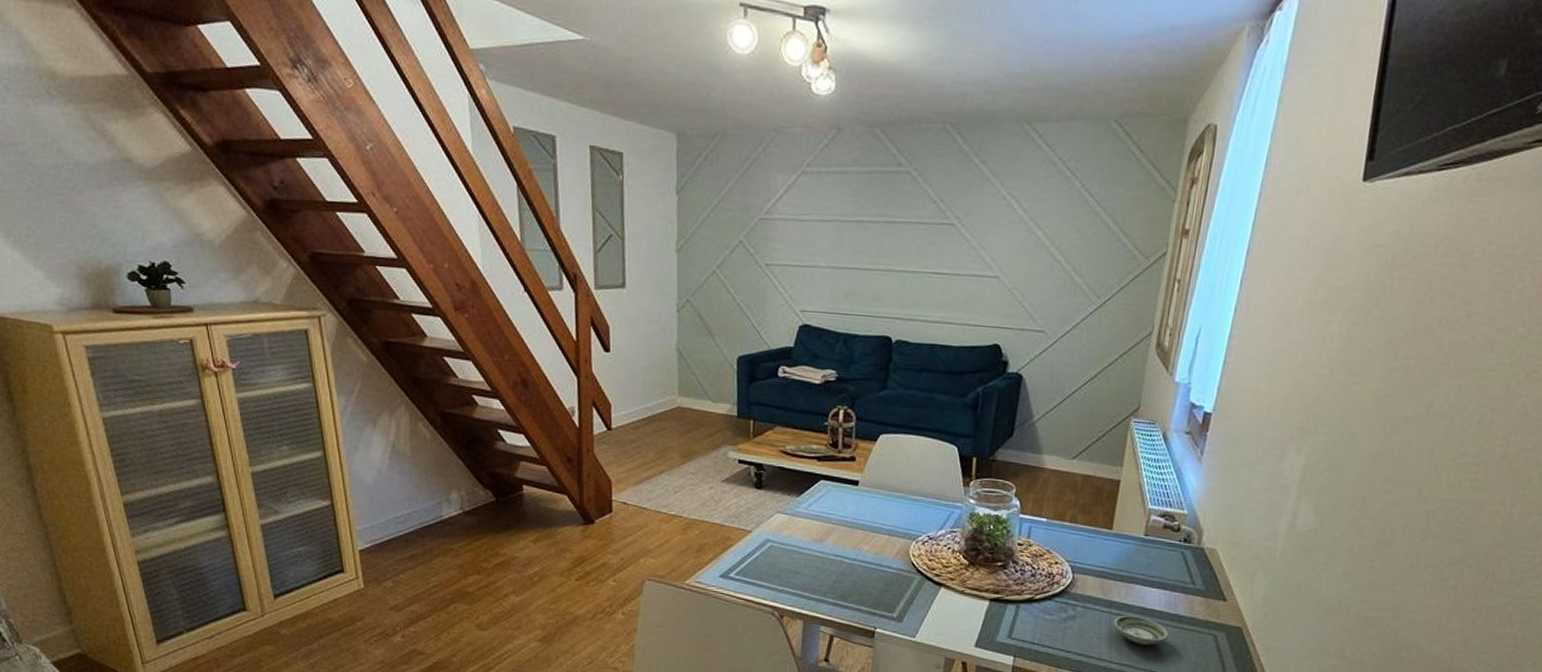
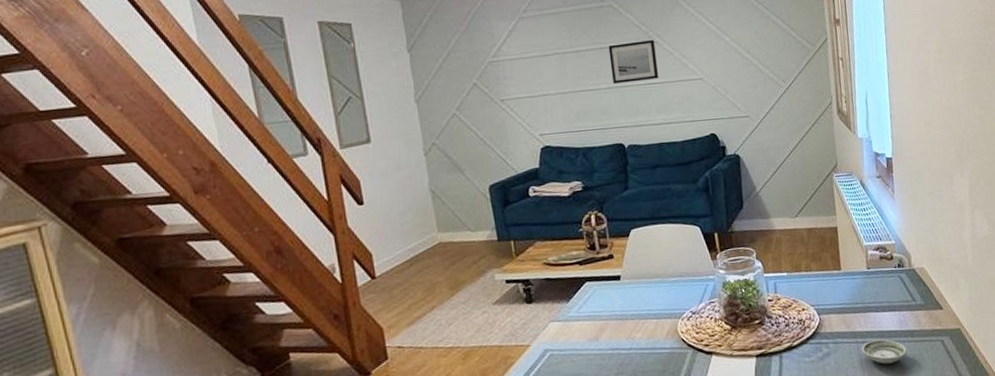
wall art: none [892,219,951,269] -> present [608,40,658,84]

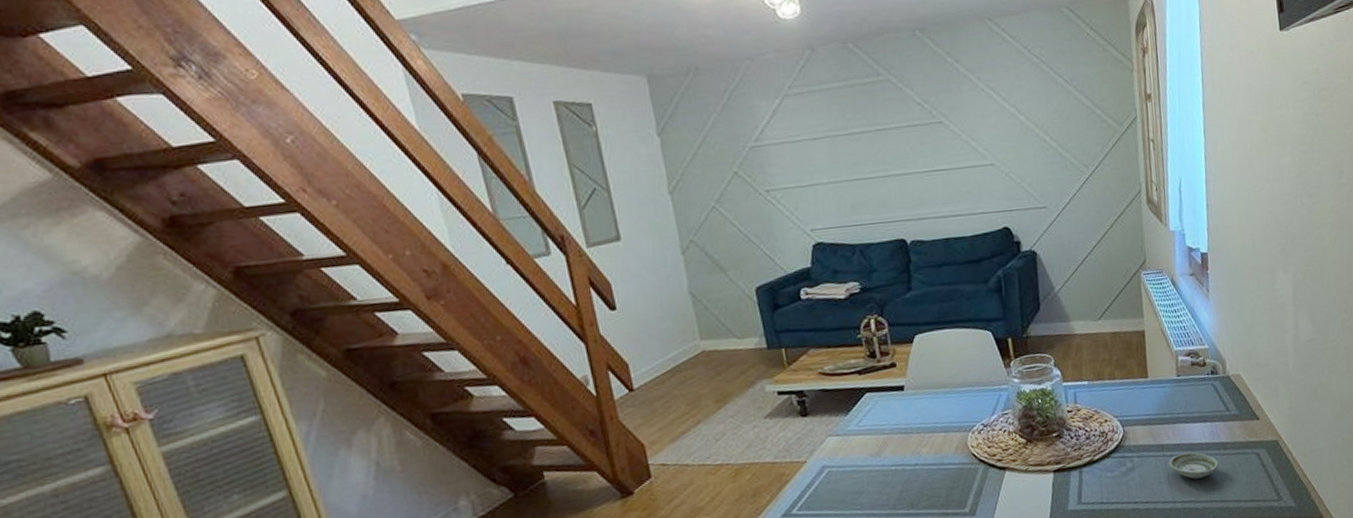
wall art: present [608,40,658,84] -> none [886,120,944,171]

